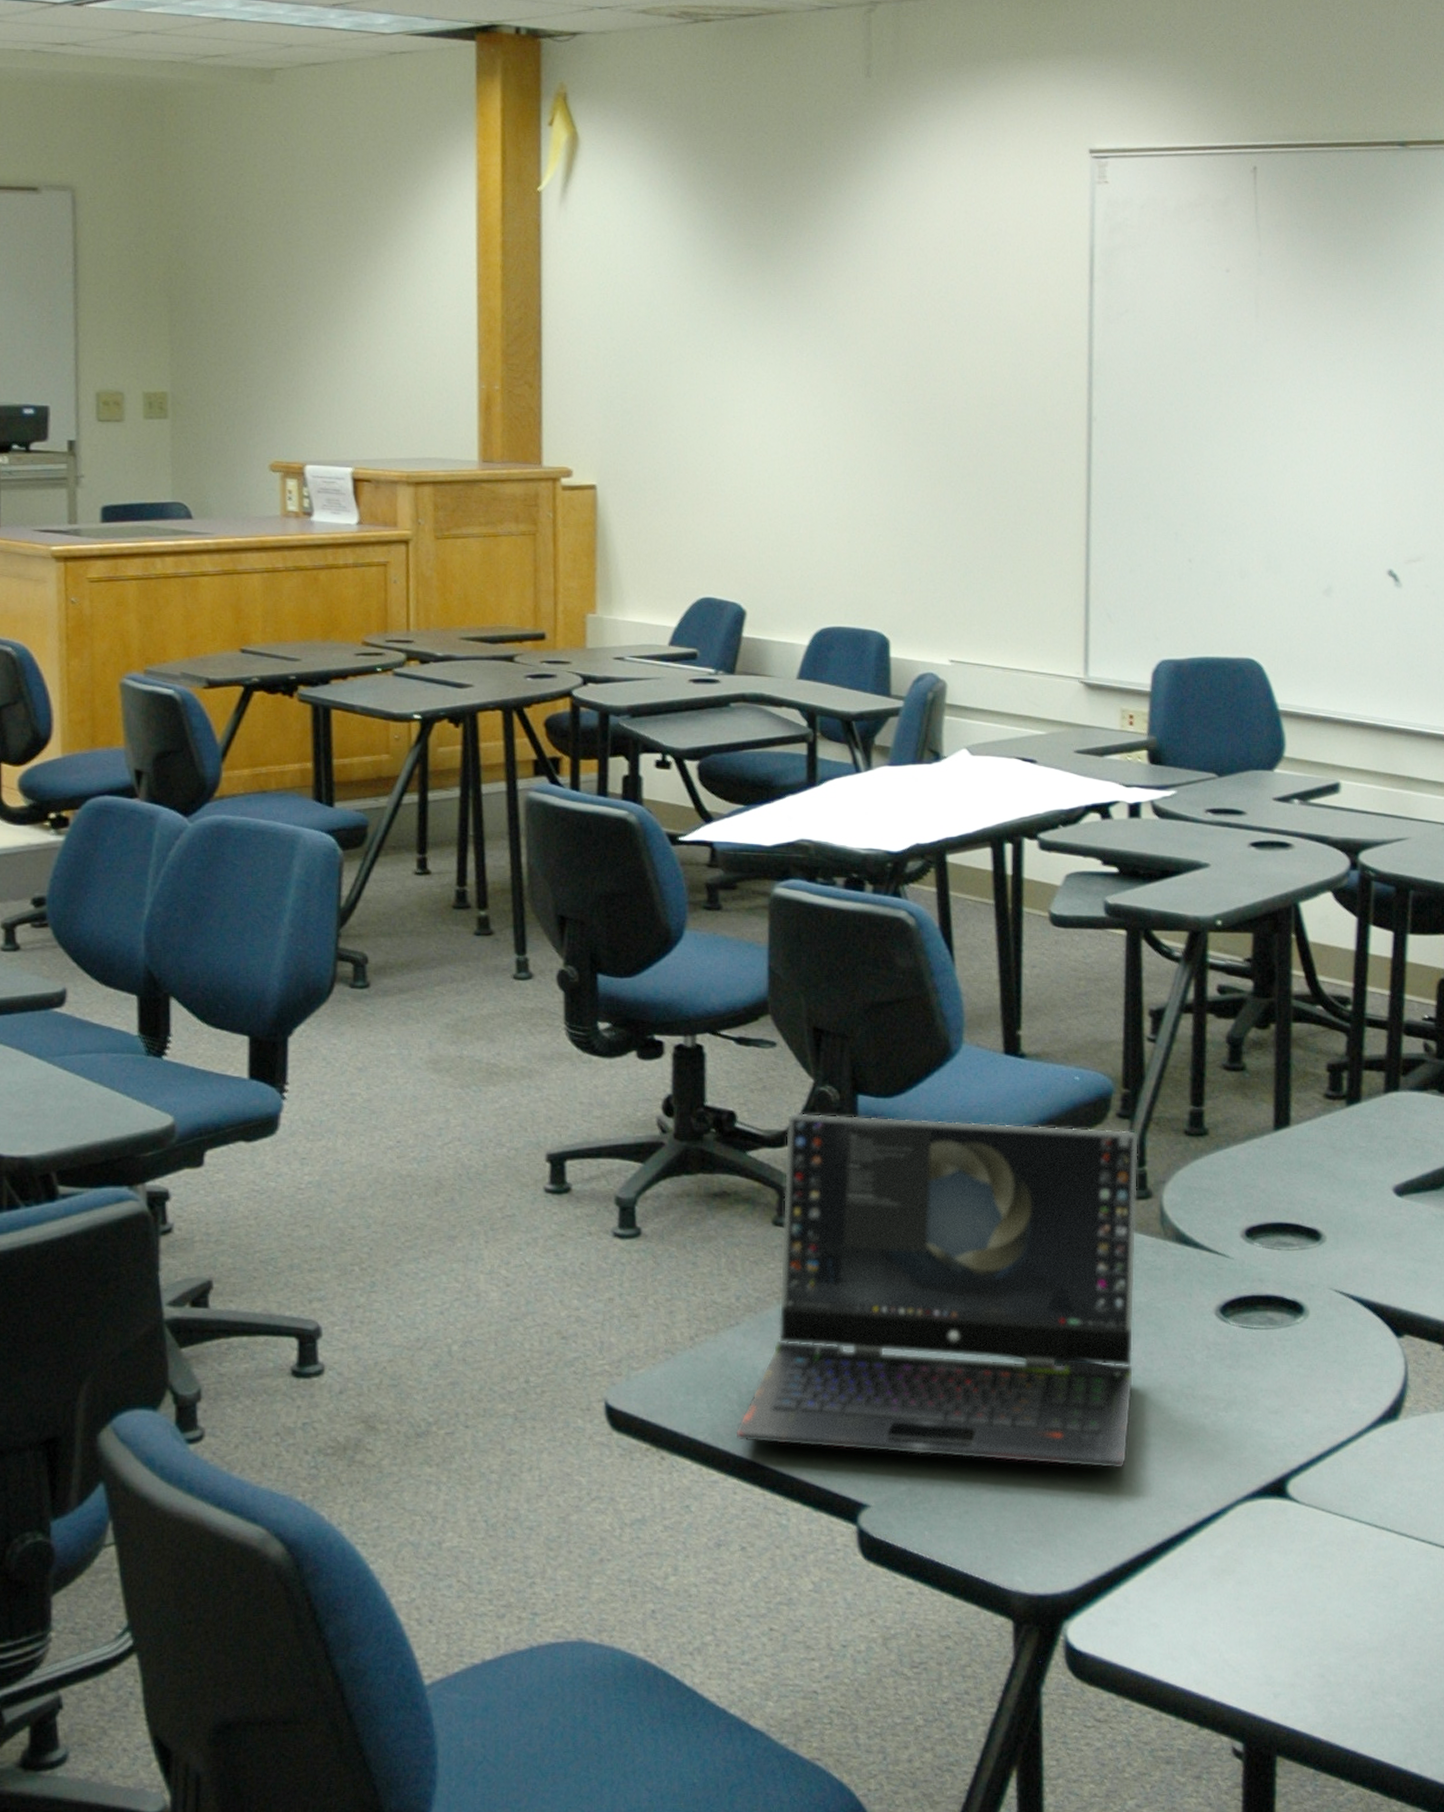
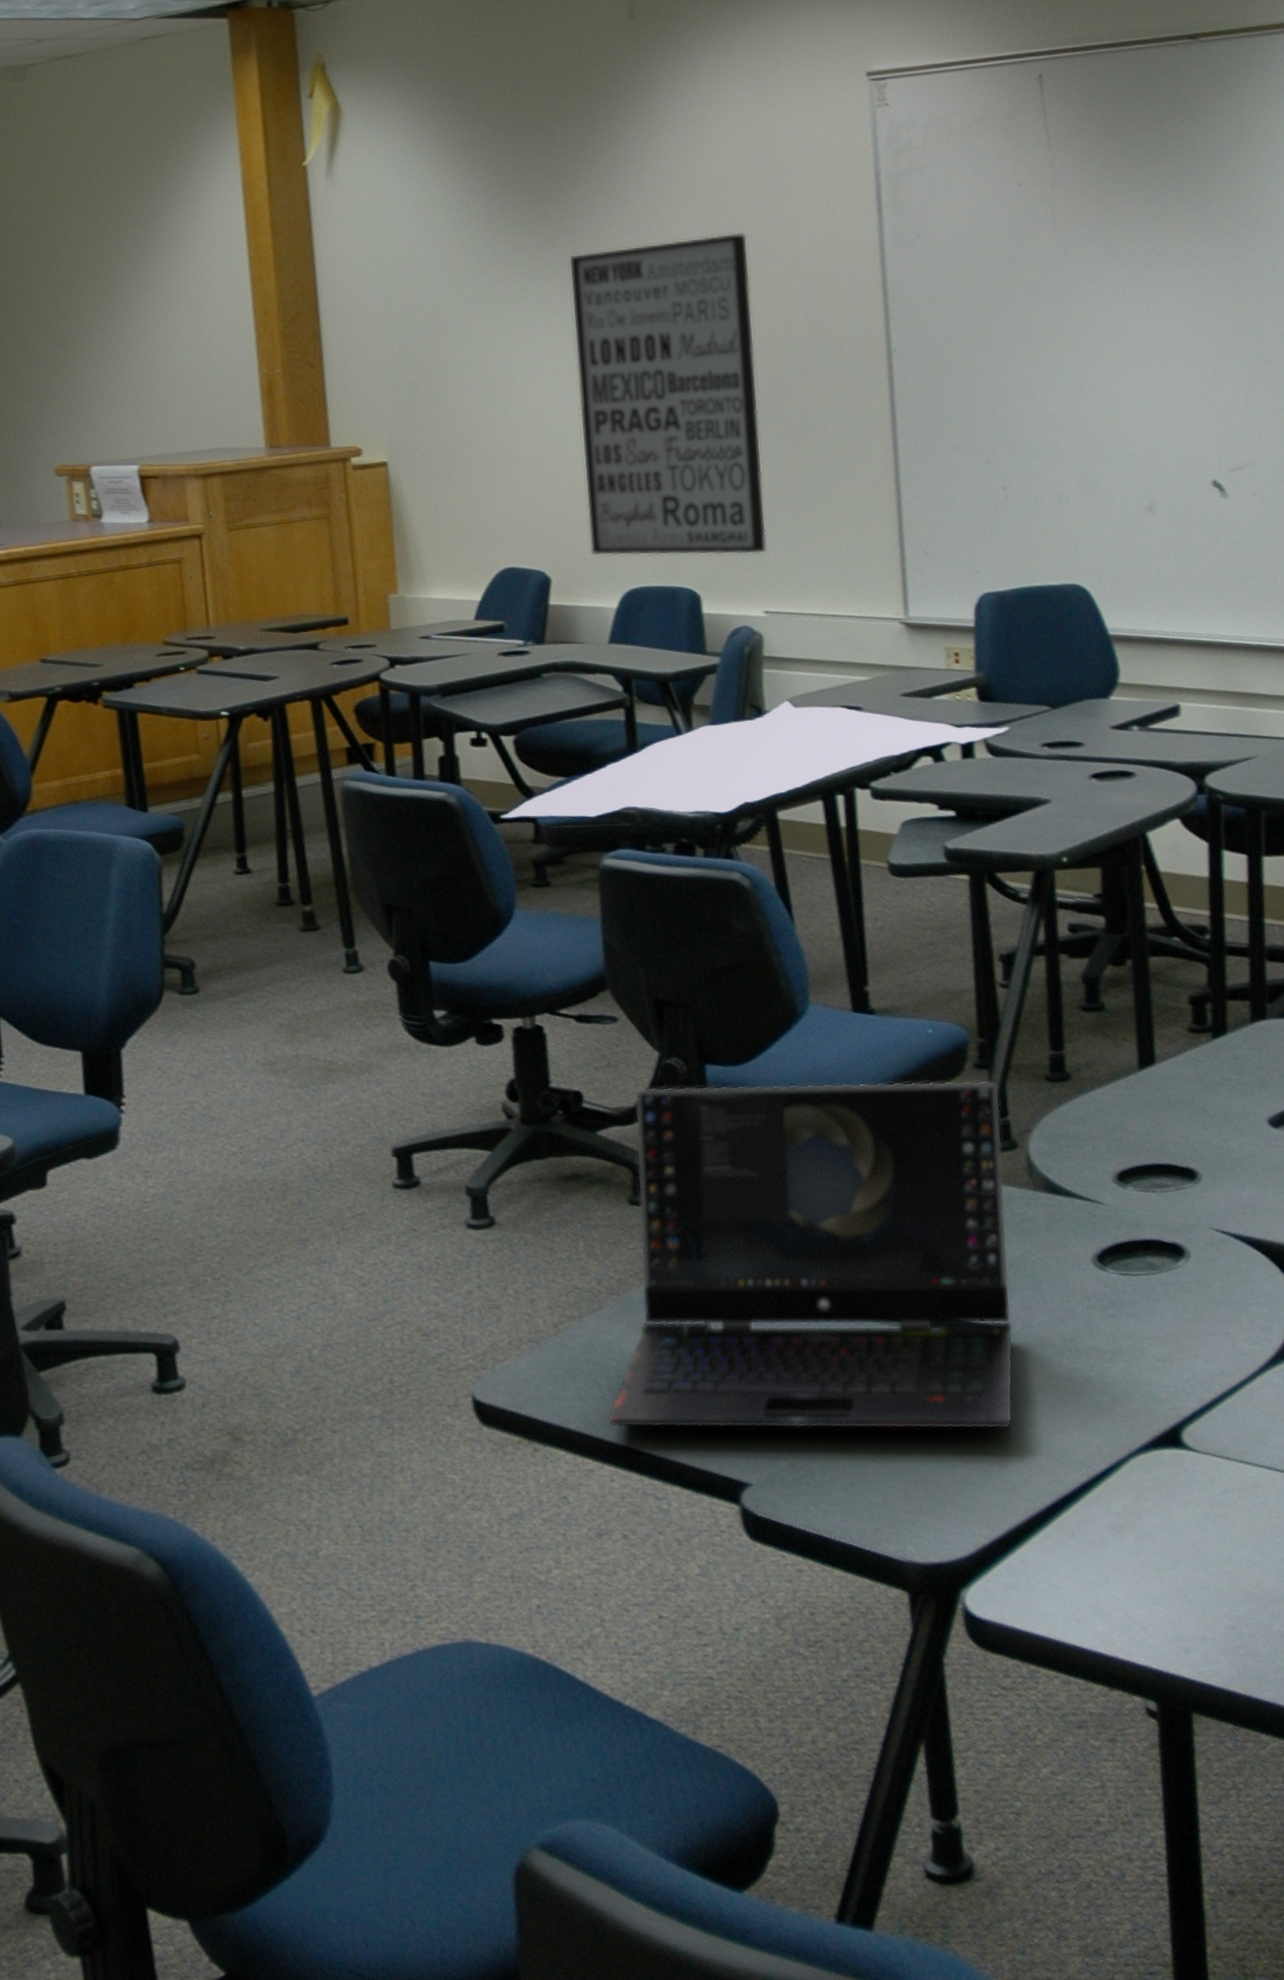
wall art: none [786,292,962,605] -> present [570,232,767,556]

